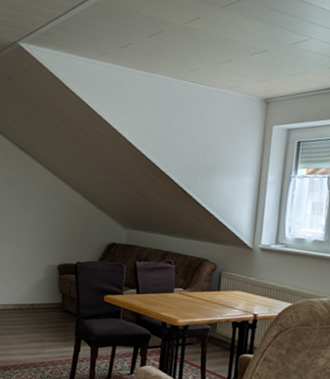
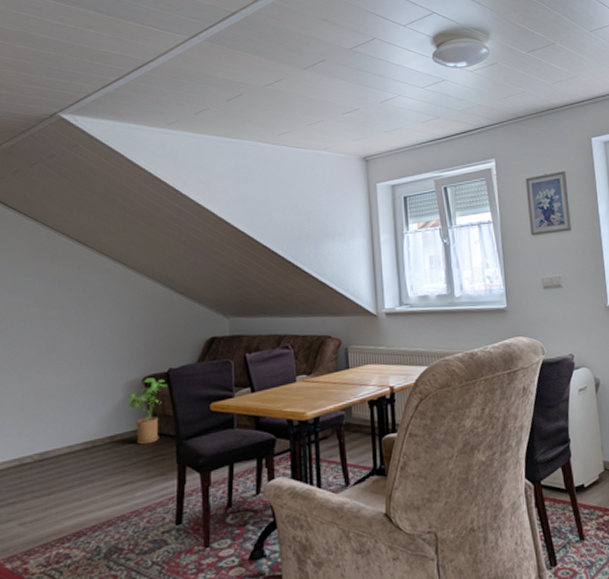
house plant: none [46,266,75,316] -> present [128,378,168,445]

